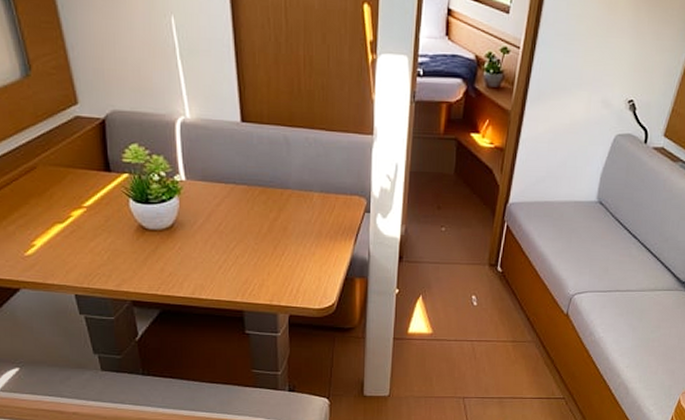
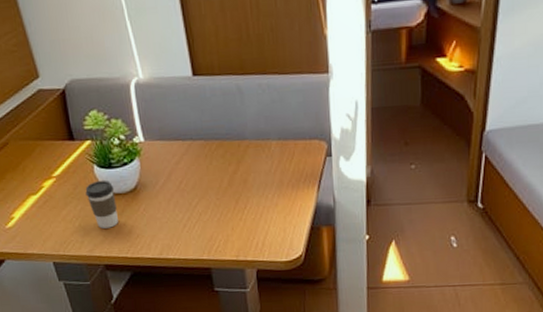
coffee cup: none [118,214,151,264] -> present [85,180,118,229]

